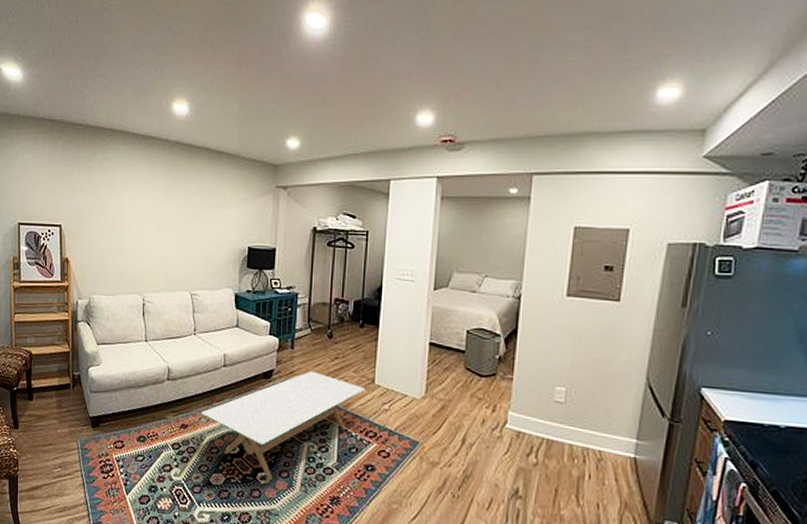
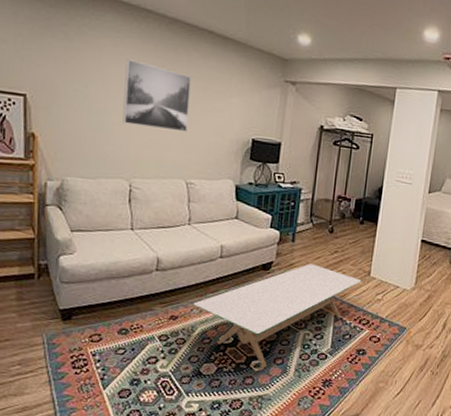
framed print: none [136,184,191,246] -> present [122,59,191,132]

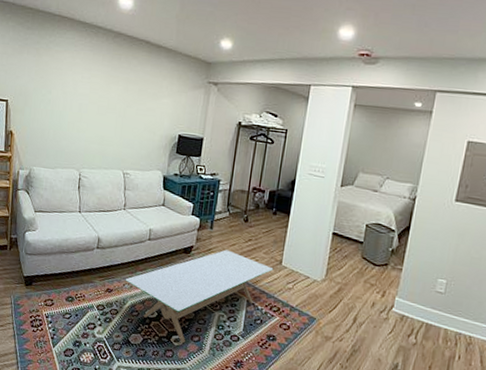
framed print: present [122,59,191,132] -> none [76,68,130,129]

